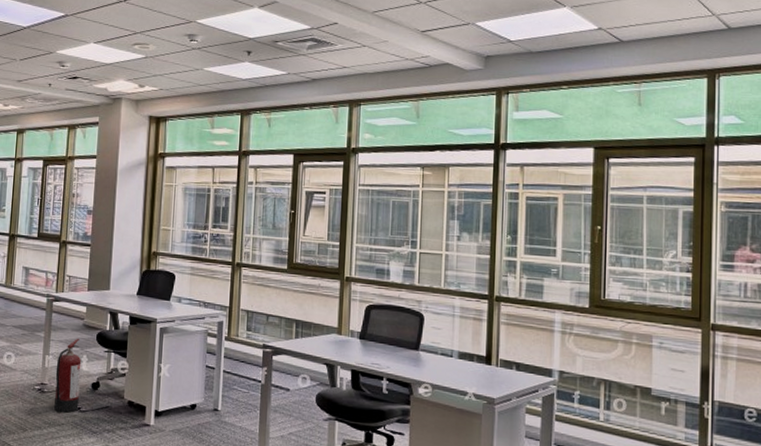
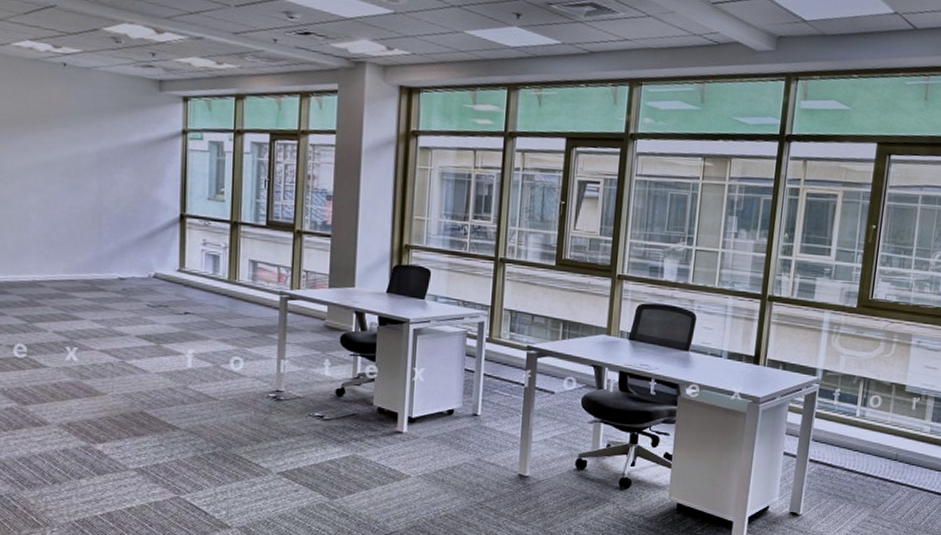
fire extinguisher: present [54,338,82,413] -> none [293,340,323,422]

